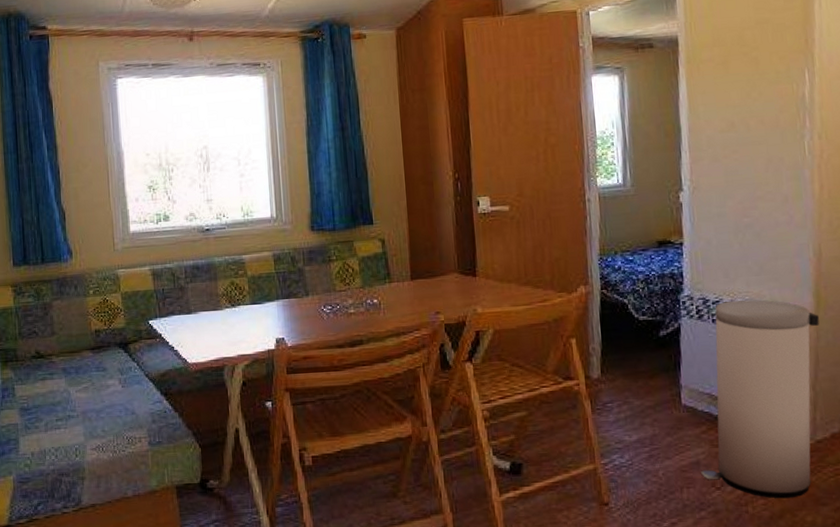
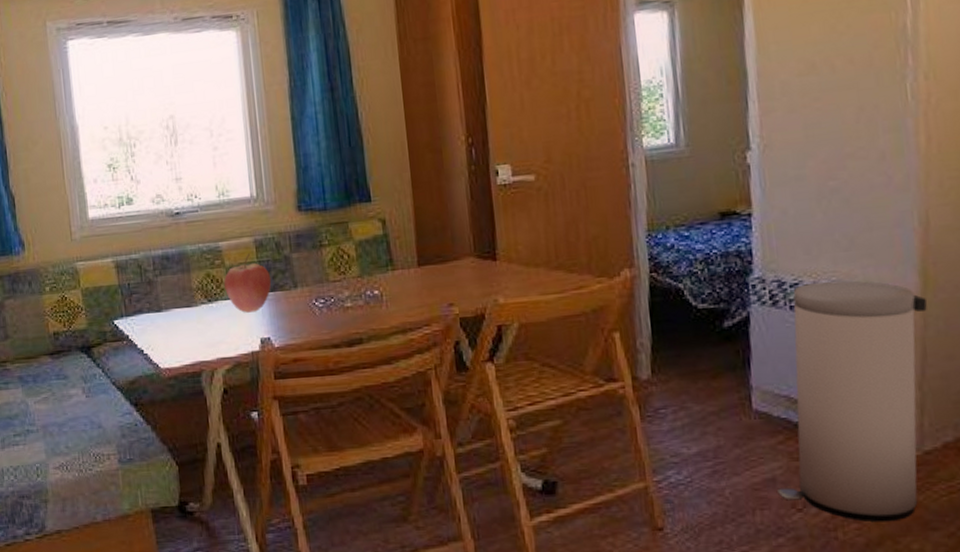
fruit: none [246,265,287,317] -> present [224,252,272,313]

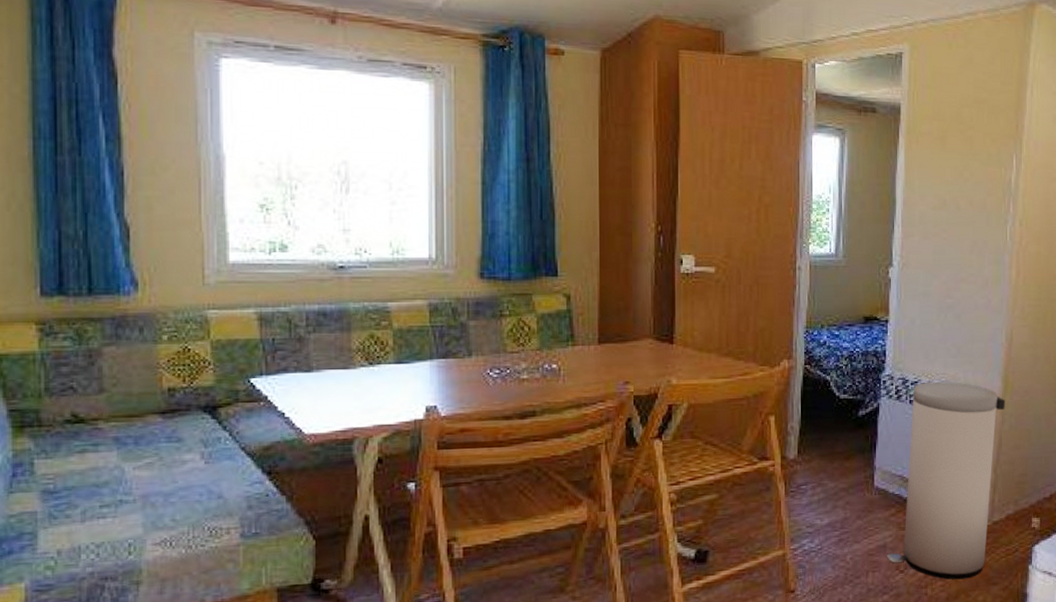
fruit: present [224,252,272,313] -> none [390,316,444,379]

